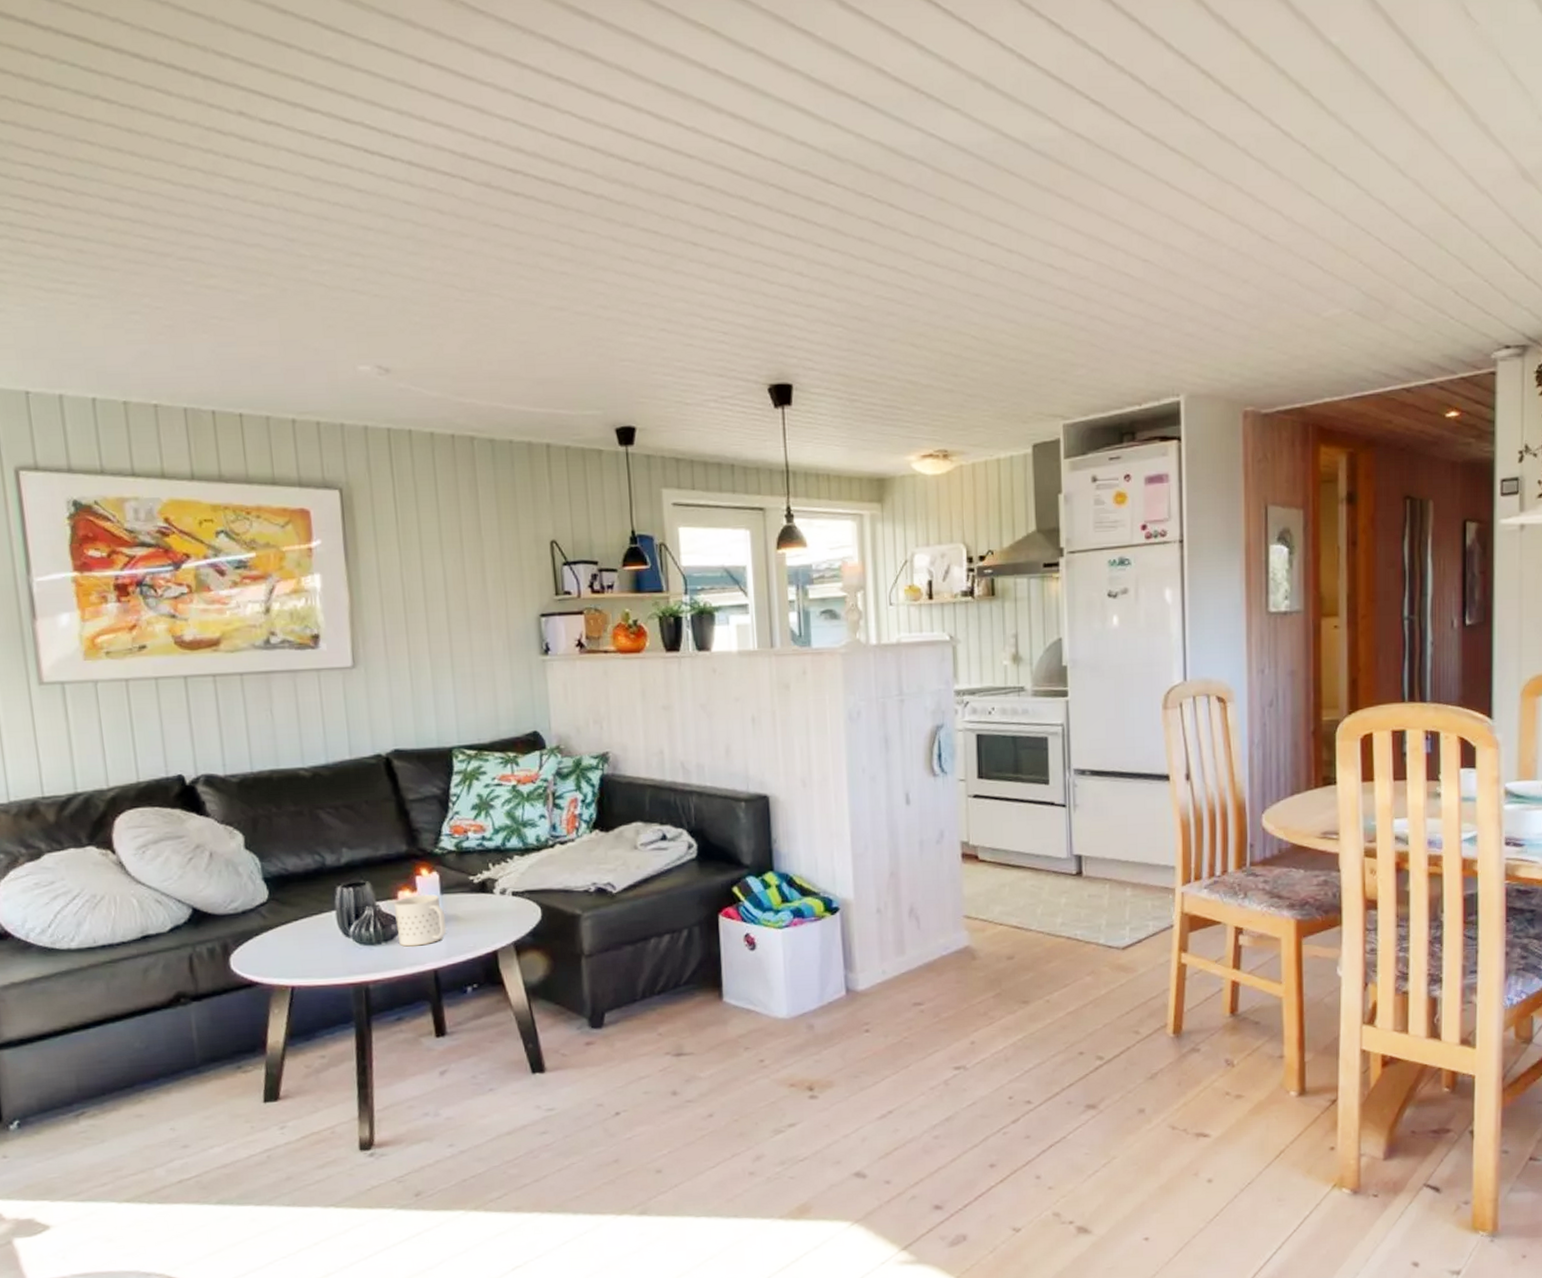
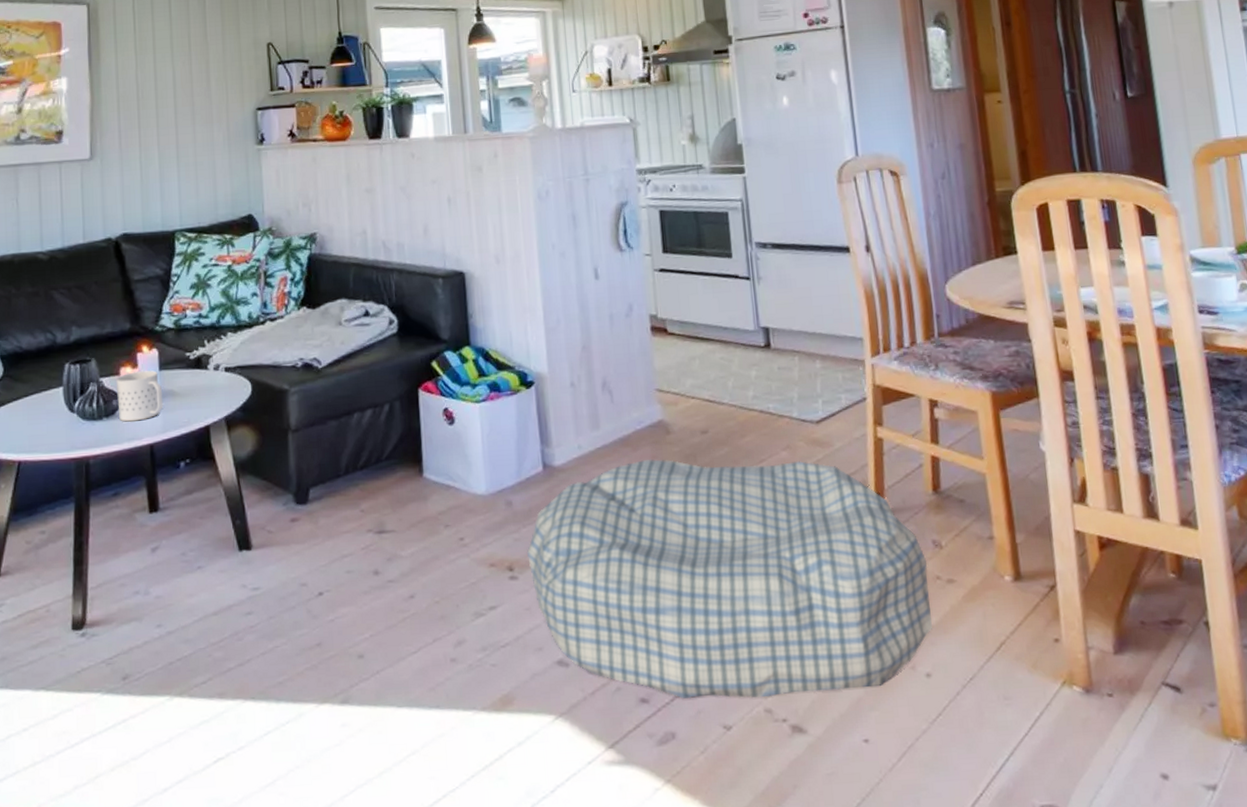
dog bed: none [828,983,1219,1205] -> present [527,458,932,699]

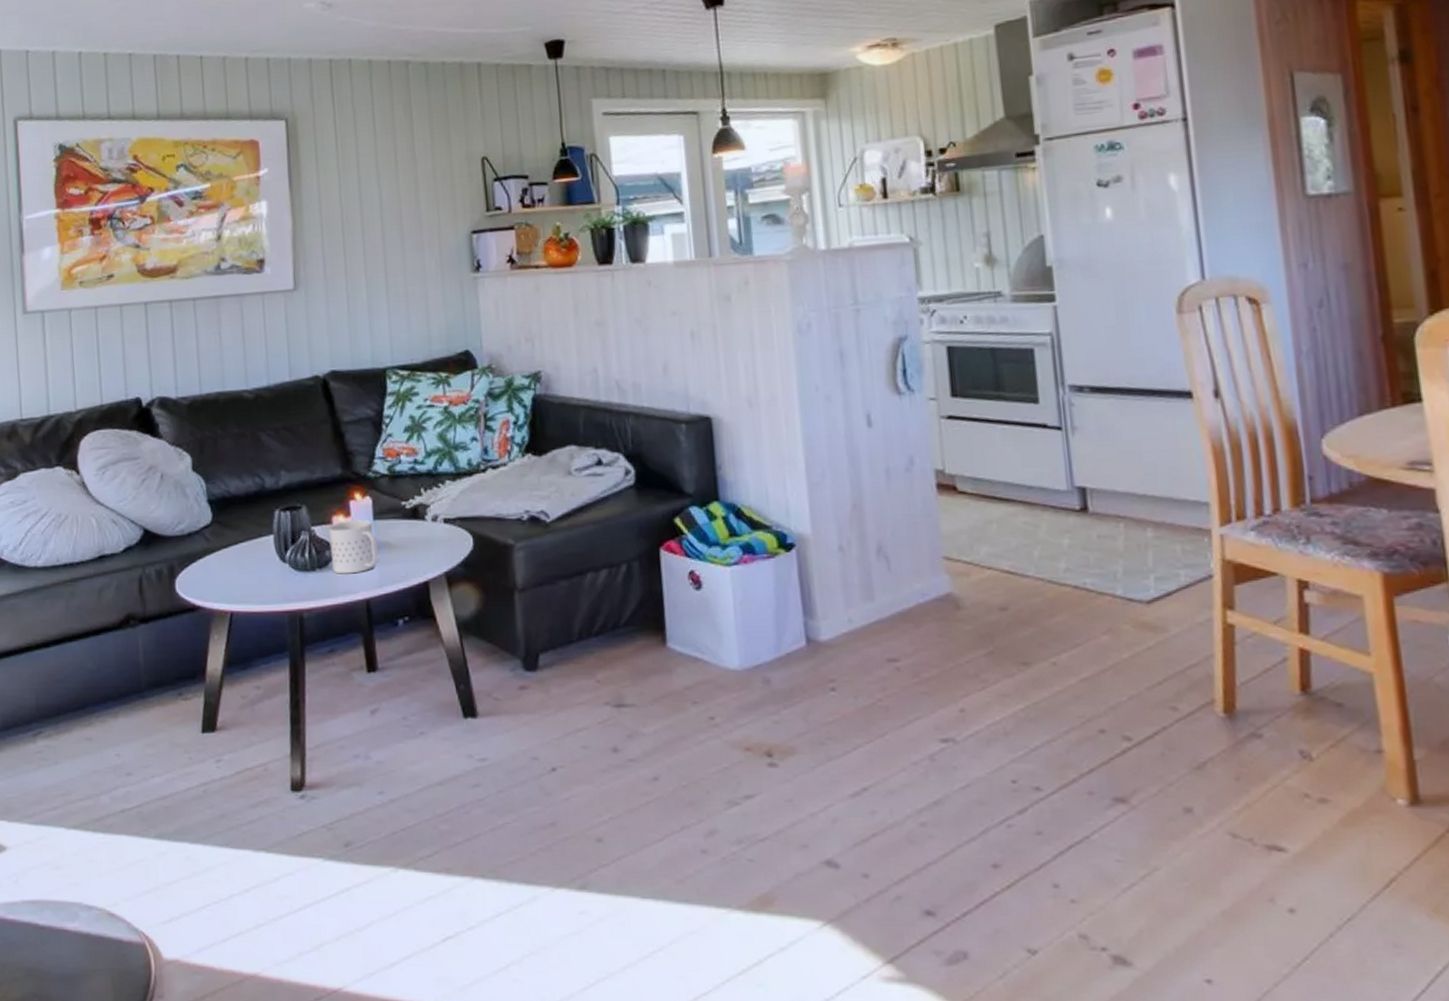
dog bed: present [527,458,932,699] -> none [788,637,1298,921]

